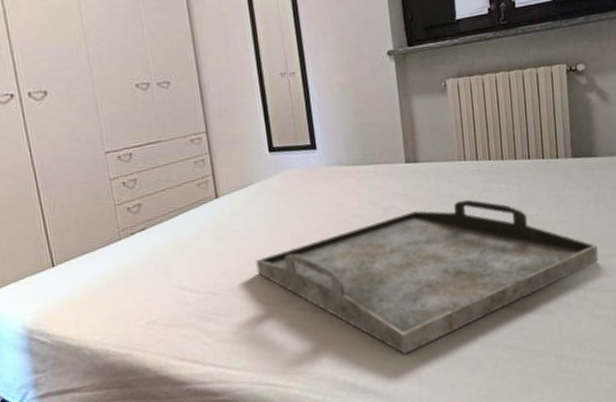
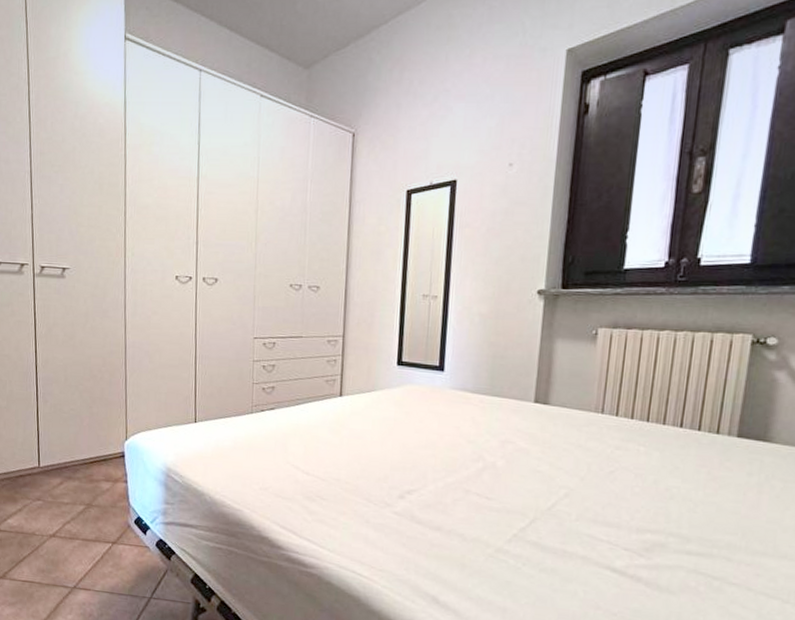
serving tray: present [256,199,599,355] -> none [364,451,749,586]

